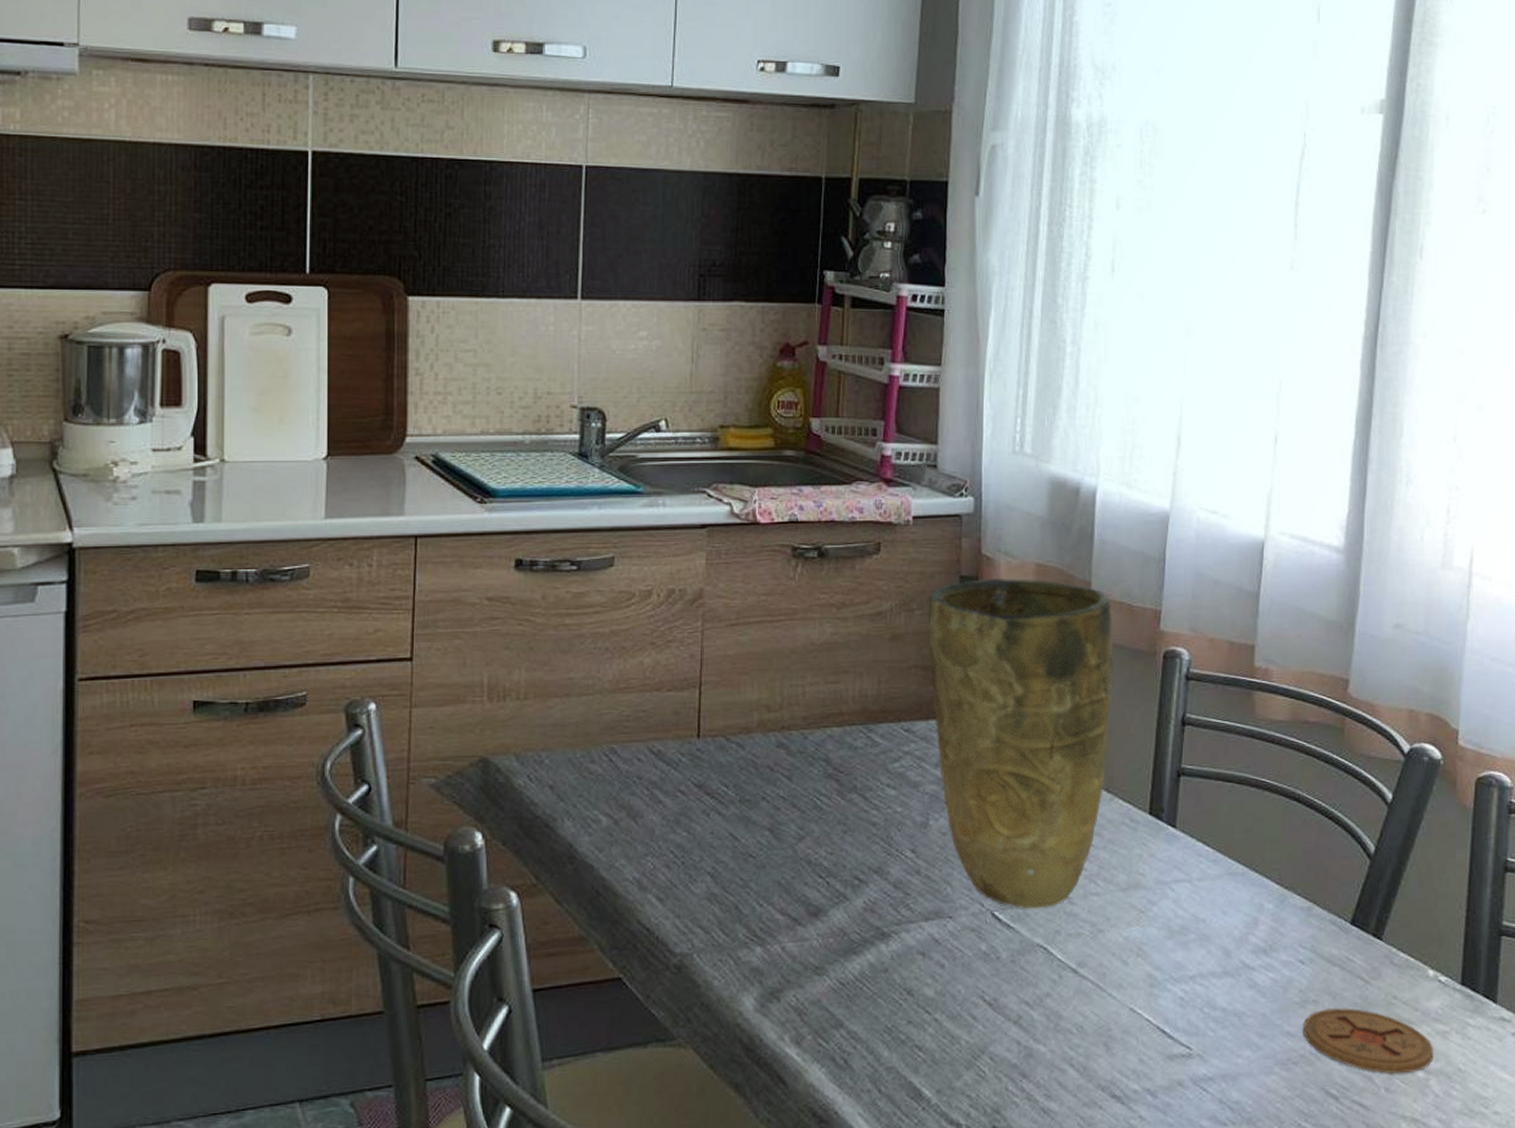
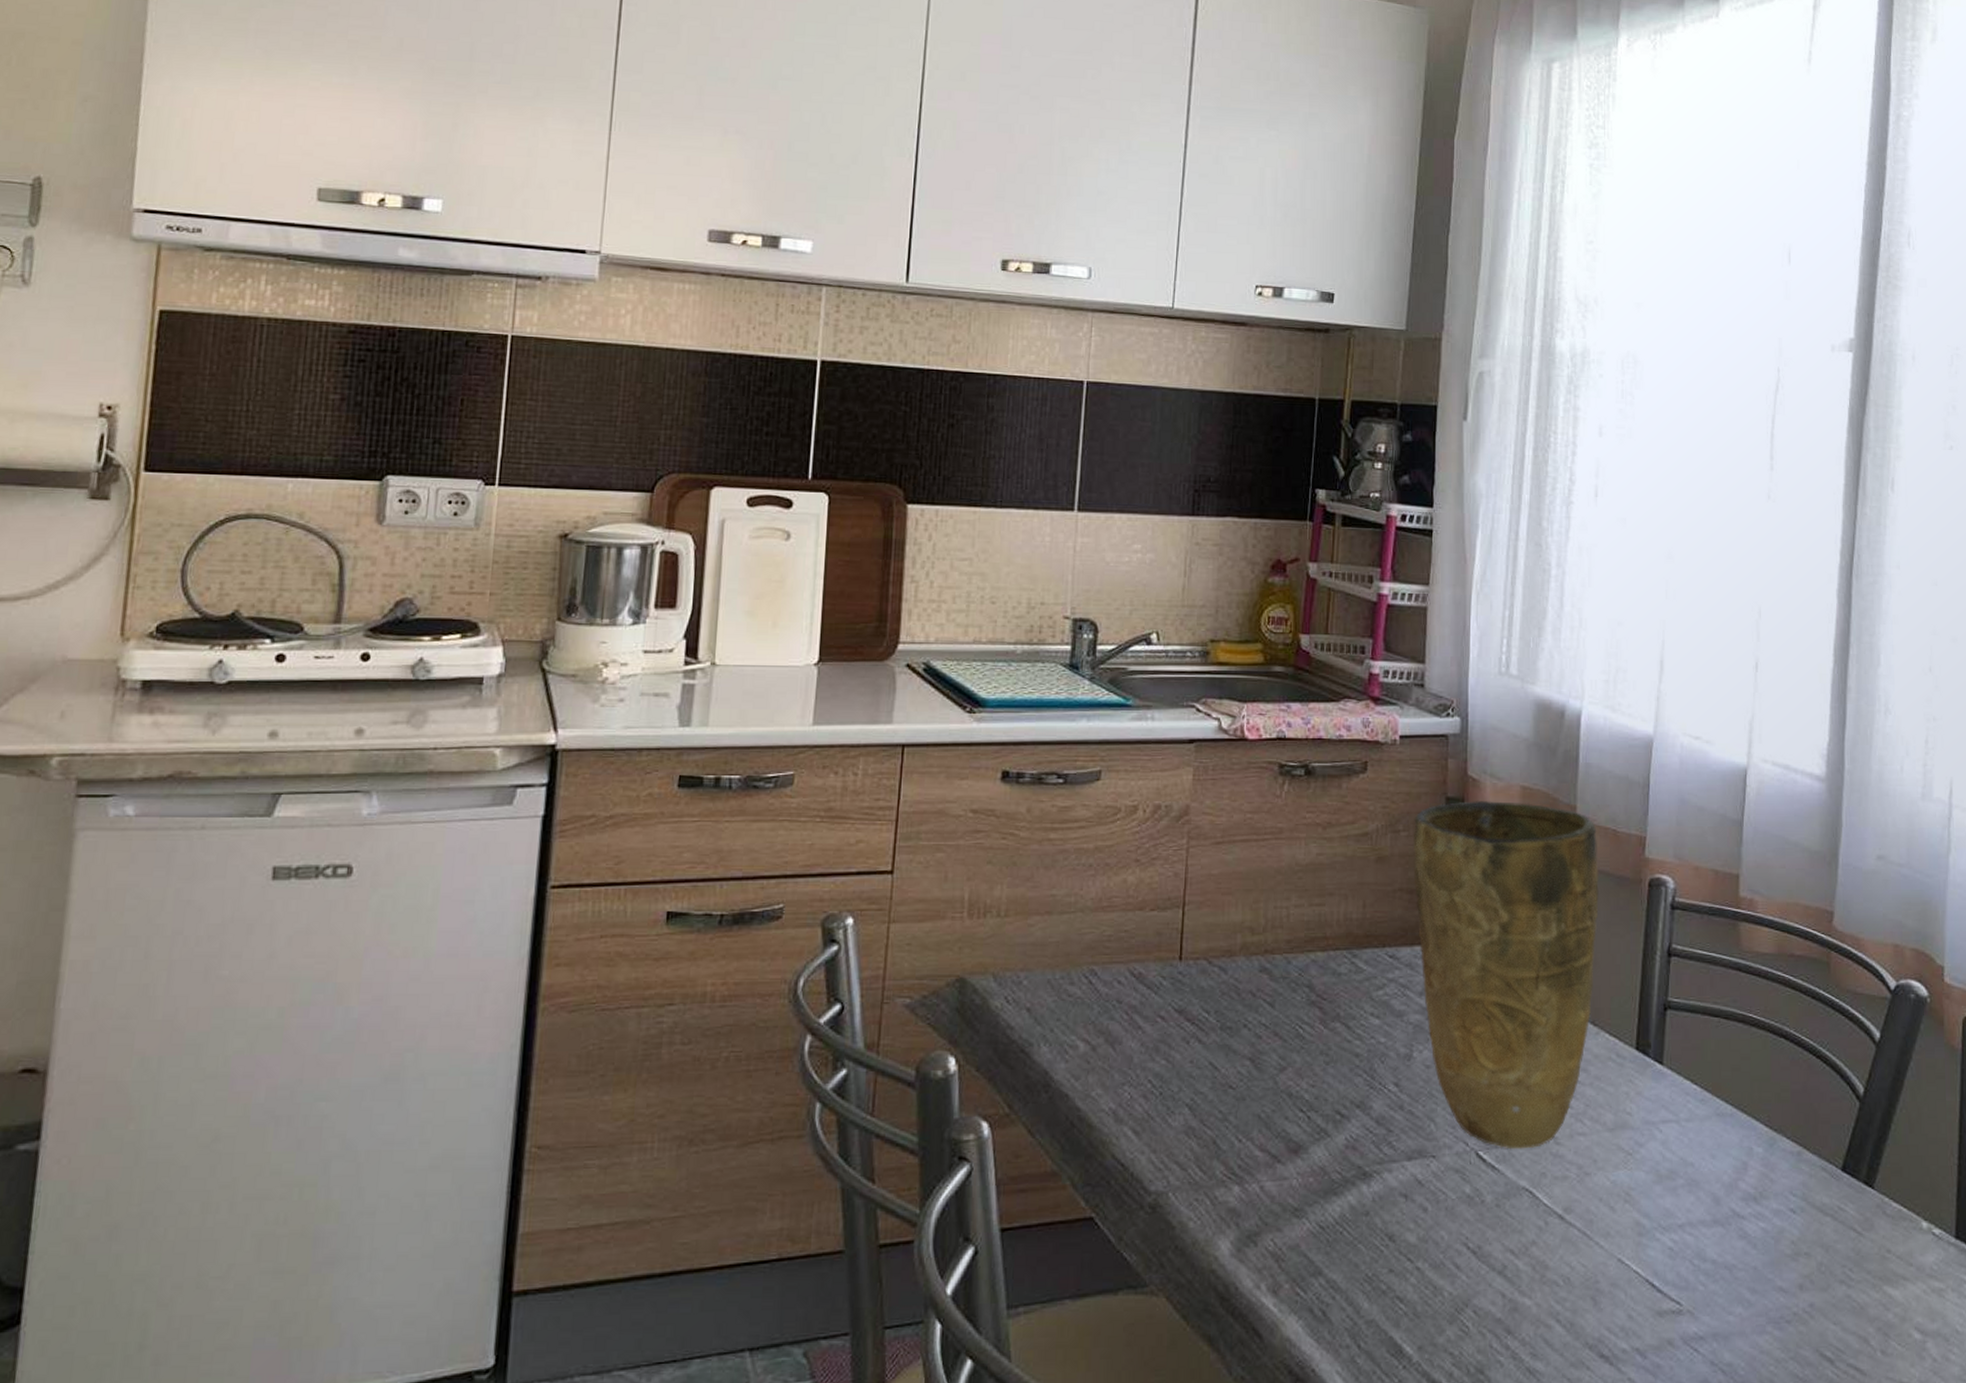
coaster: present [1303,1007,1434,1074] -> none [1796,1261,1930,1335]

